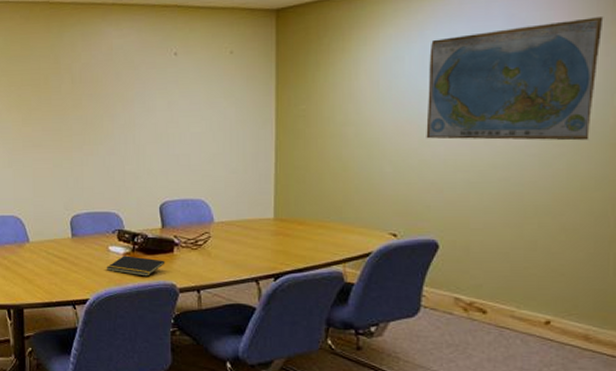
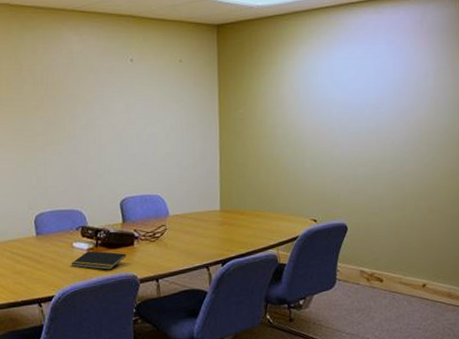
world map: present [426,17,604,141] -> none [335,46,451,141]

